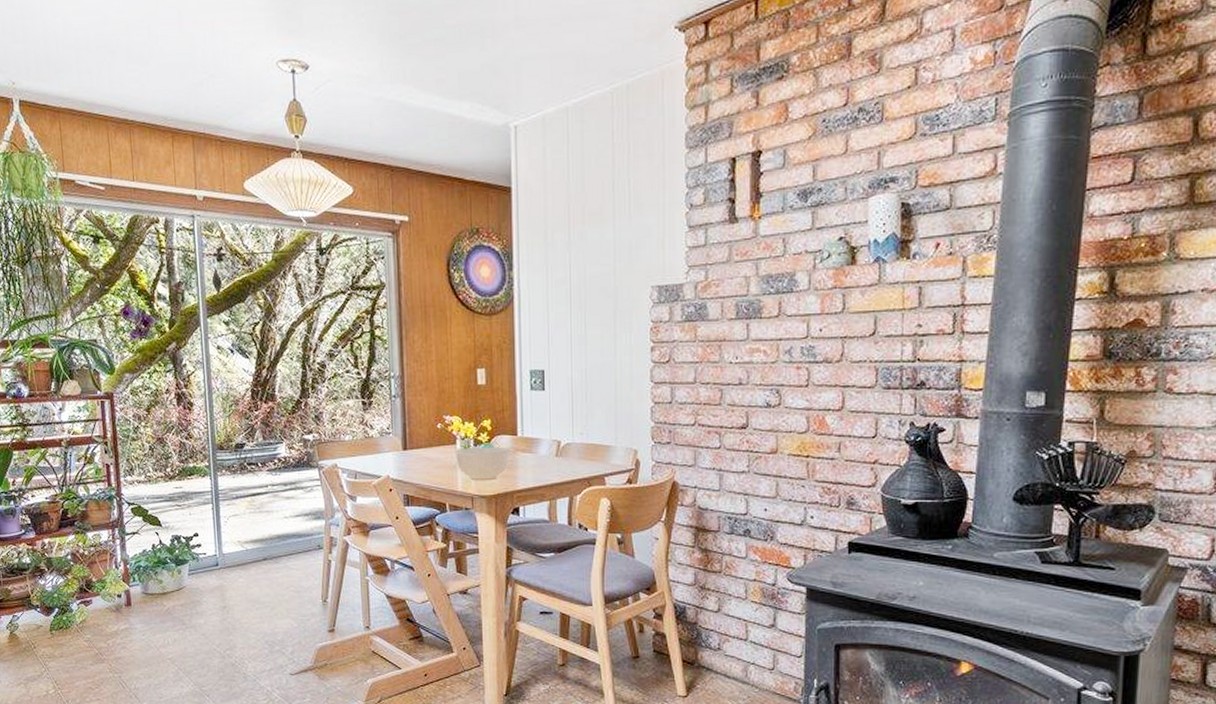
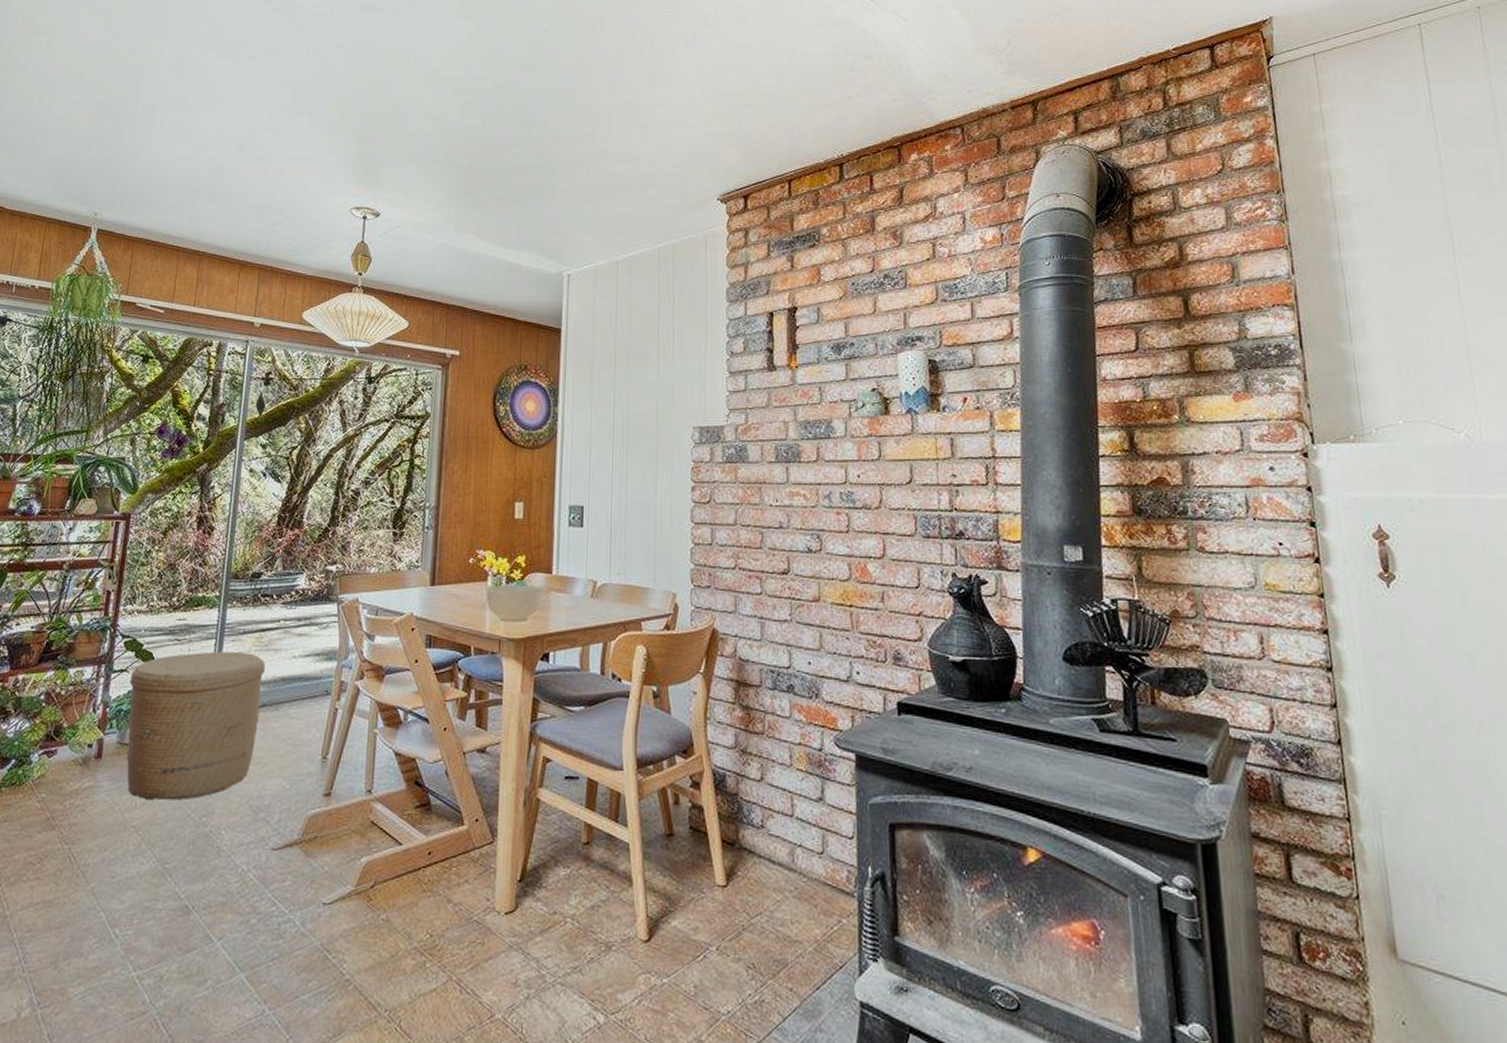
woven basket: none [142,515,263,638] -> present [126,651,265,801]

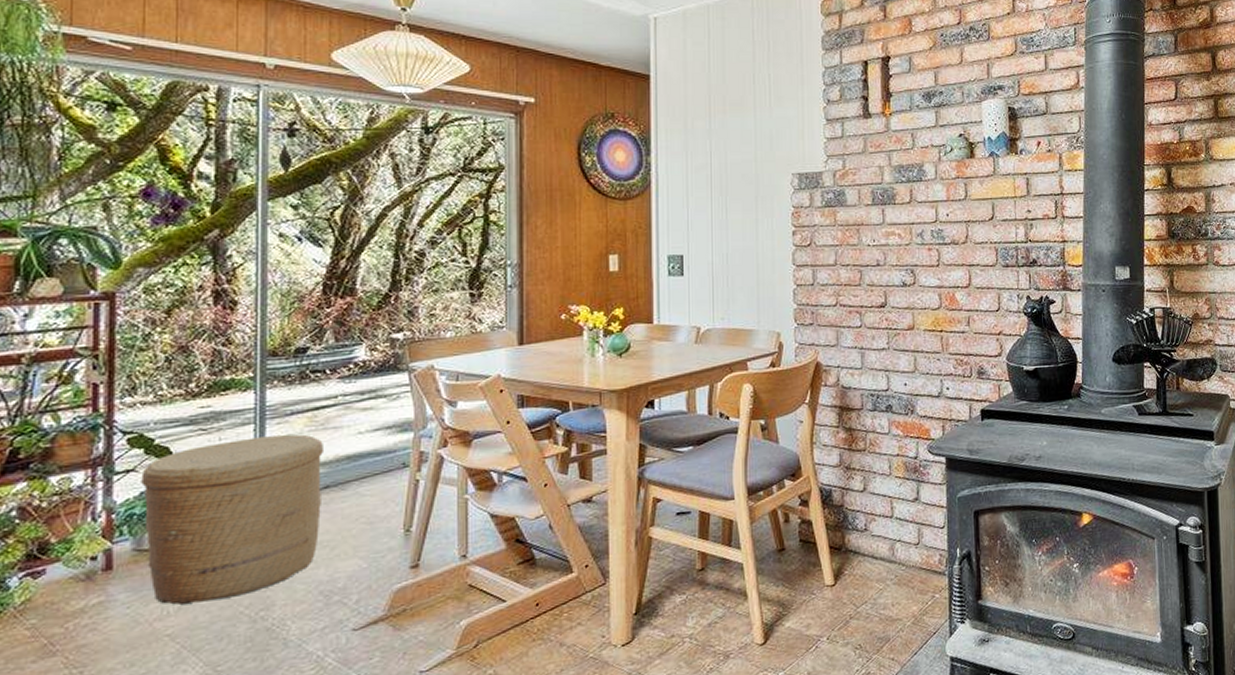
bowl: present [486,584,544,622] -> none [582,336,645,375]

